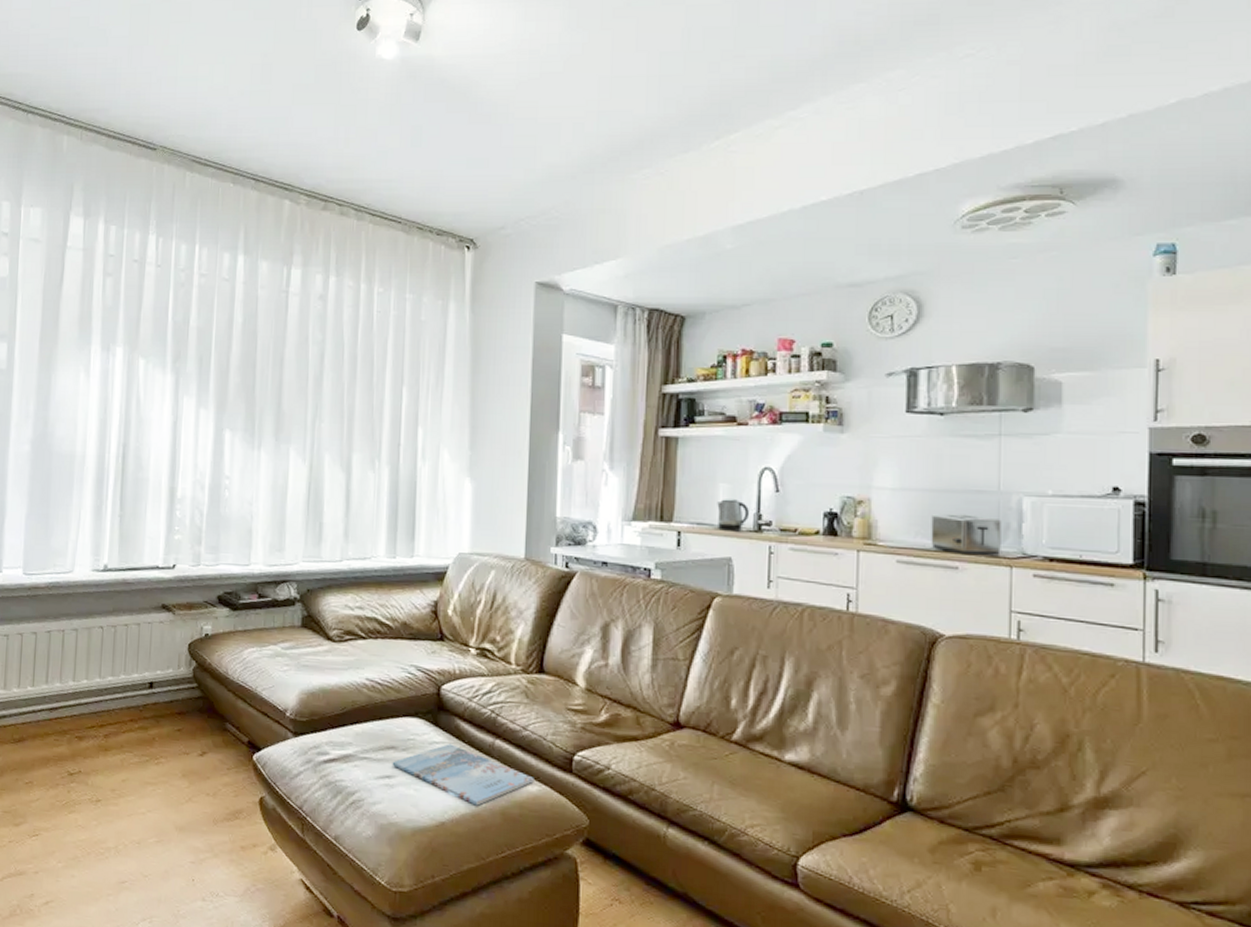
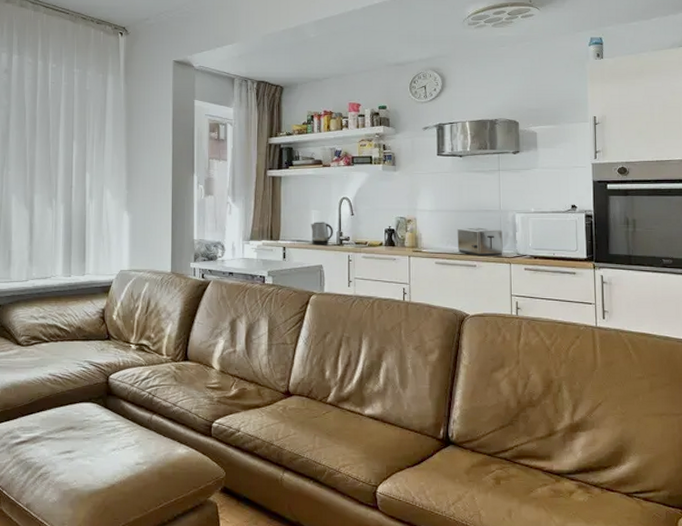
magazine: present [392,743,534,806] -> none [71,421,183,469]

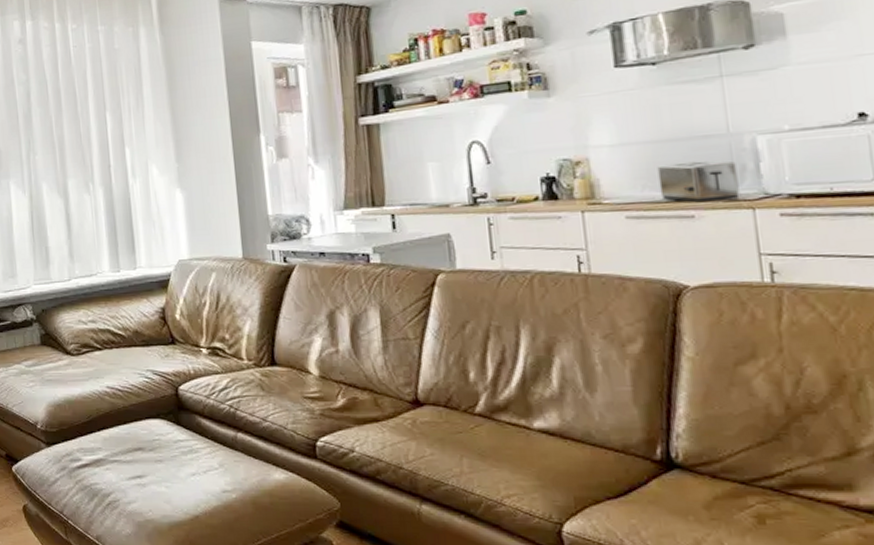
kettle: present [311,221,333,245] -> none [428,175,462,209]

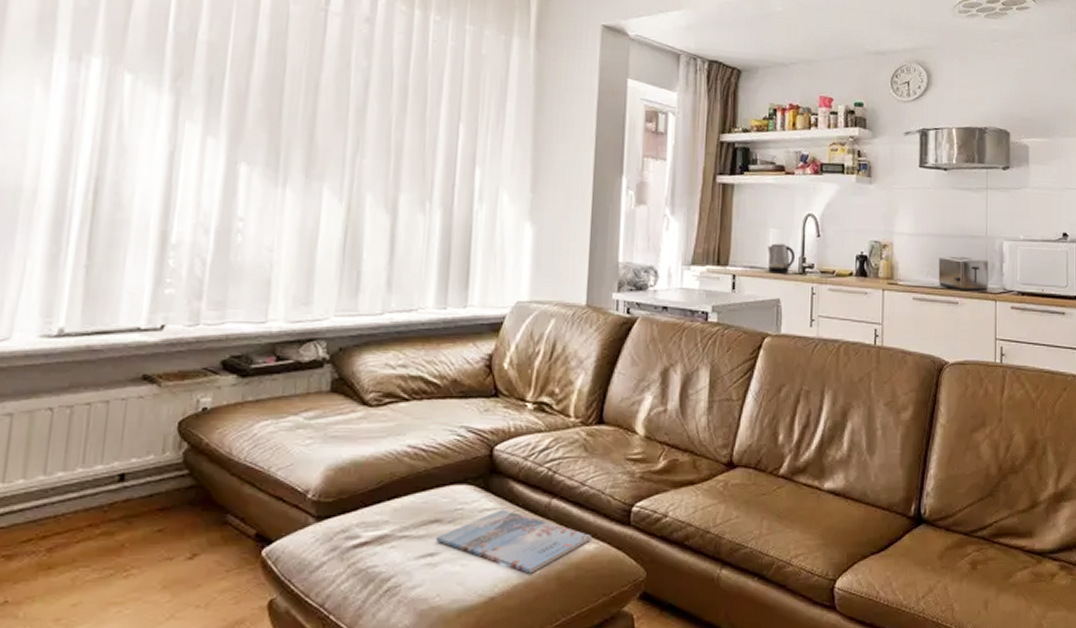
magazine: none [141,441,280,497] -> present [435,509,592,574]
kettle: none [428,175,462,209] -> present [768,242,795,274]

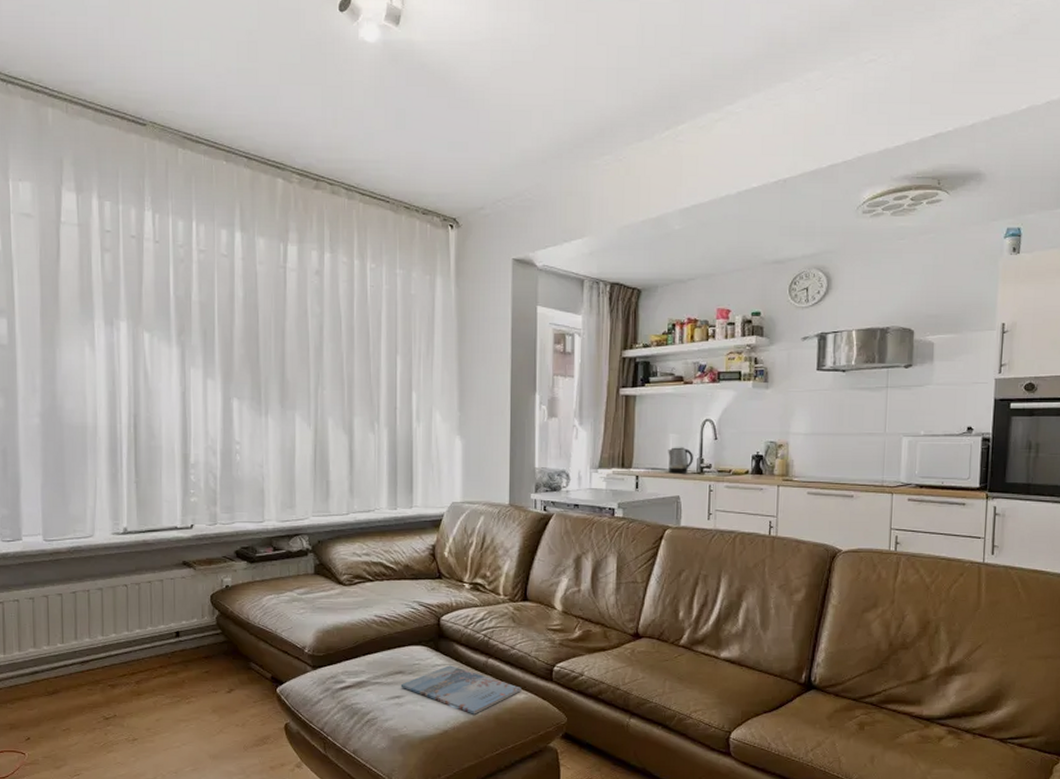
toaster: present [938,255,989,292] -> none [833,453,886,486]

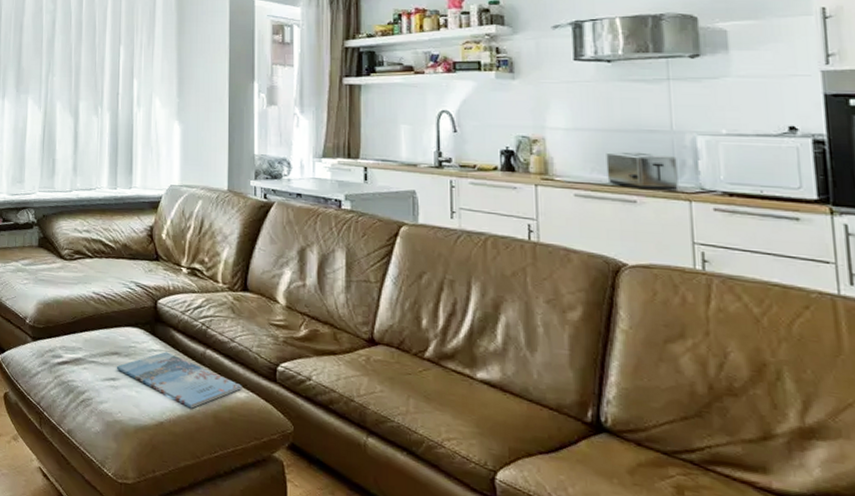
kettle: present [668,446,693,474] -> none [399,137,429,167]
toaster: none [833,453,886,486] -> present [606,151,678,191]

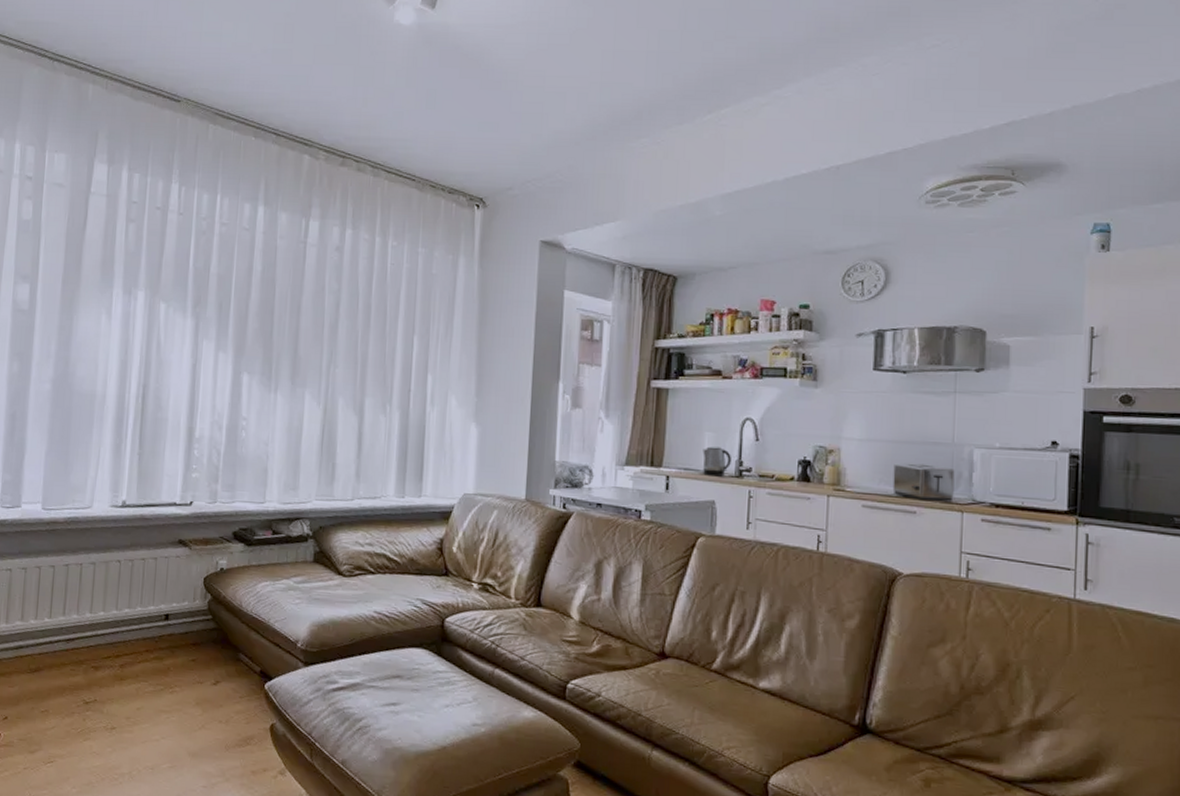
magazine: present [116,351,242,409] -> none [397,673,530,731]
kettle: none [399,137,429,167] -> present [703,445,731,477]

